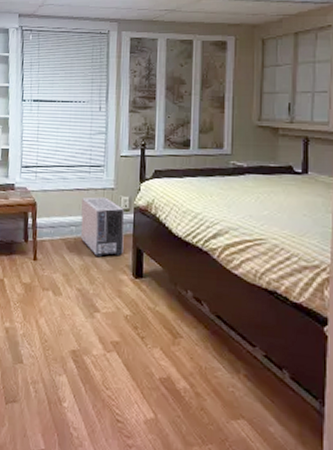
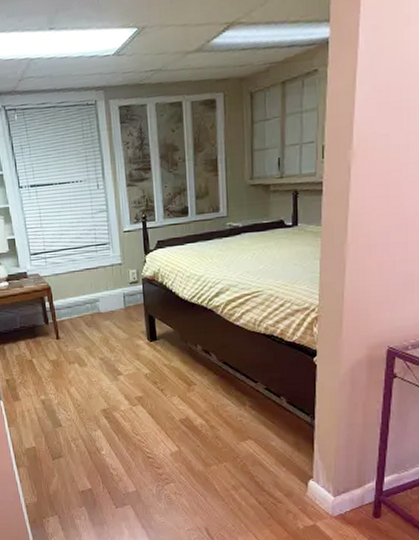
air purifier: present [80,197,125,258] -> none [92,273,137,329]

